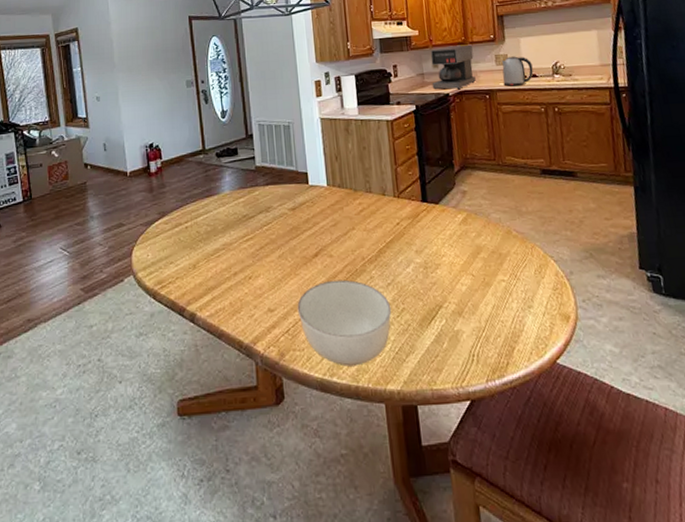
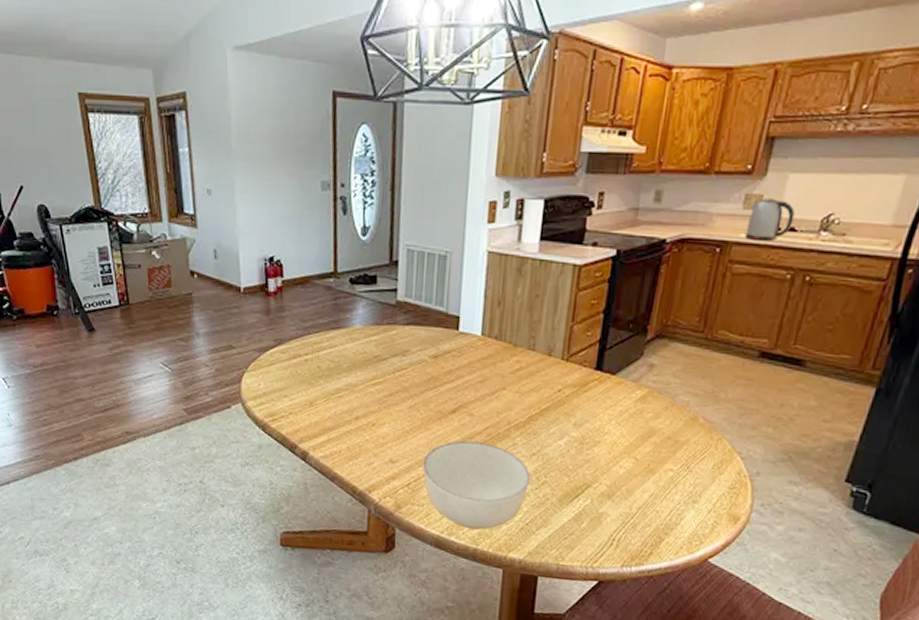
coffee maker: present [430,44,476,90] -> none [645,173,717,236]

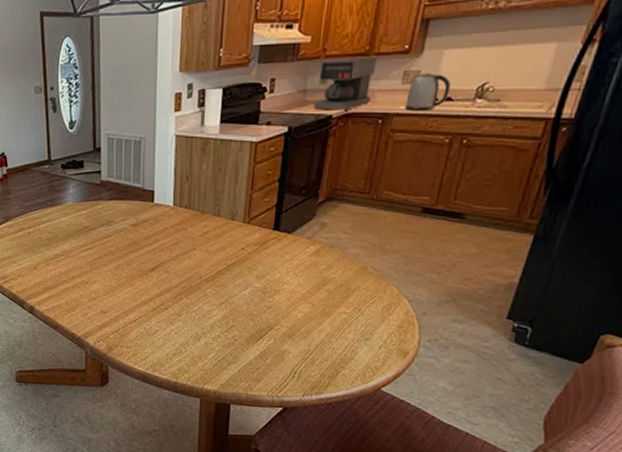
bowl: present [422,440,531,530] -> none [128,293,221,367]
coffee maker: none [645,173,717,236] -> present [313,56,377,112]

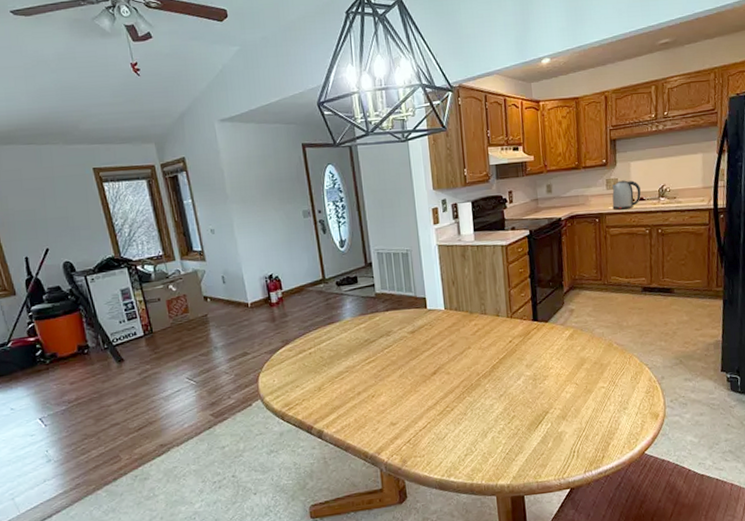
coffee maker: present [313,56,377,112] -> none [545,169,587,215]

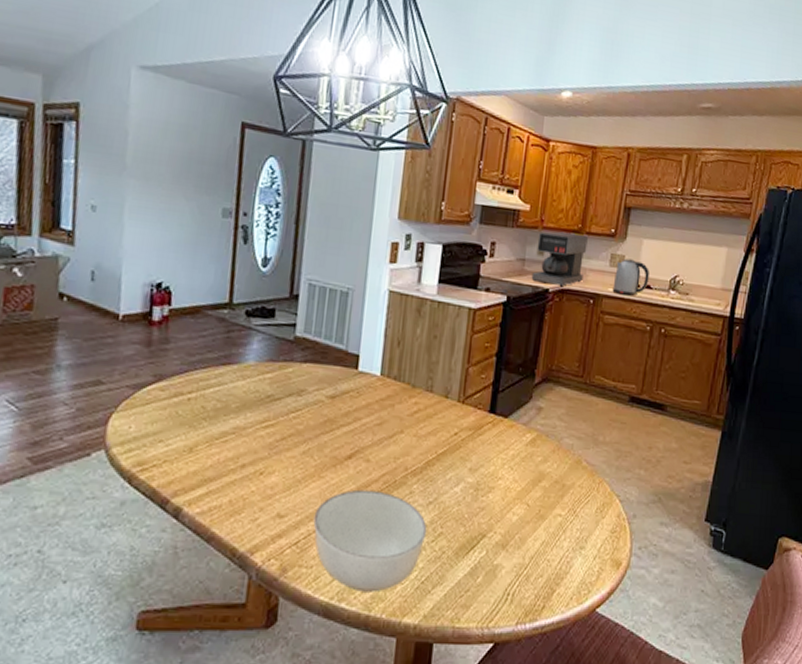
bowl: none [417,393,504,468] -> present [313,489,428,592]
coffee maker: none [545,169,587,215] -> present [531,231,588,287]

